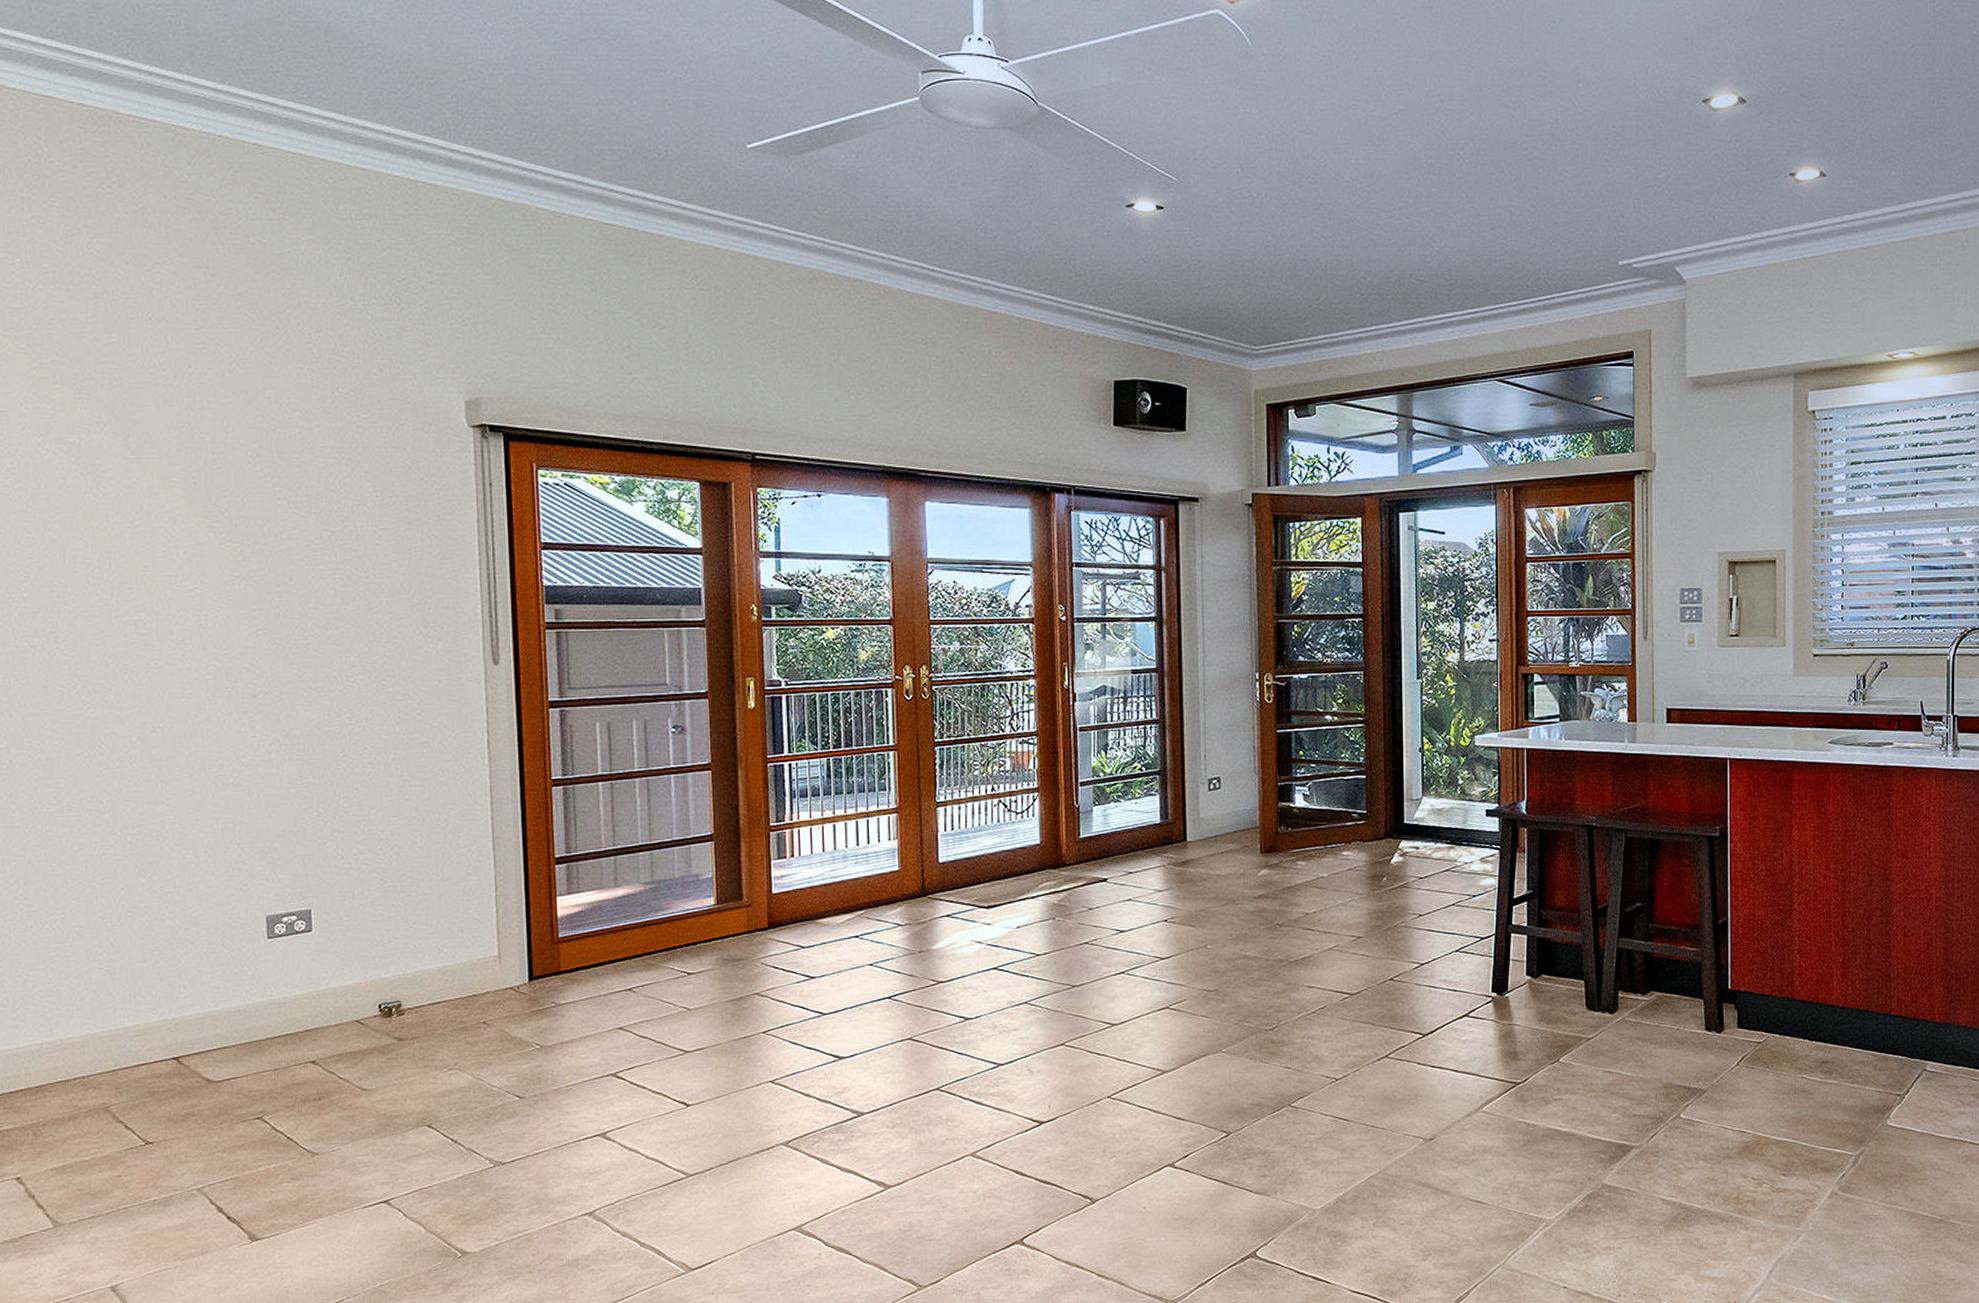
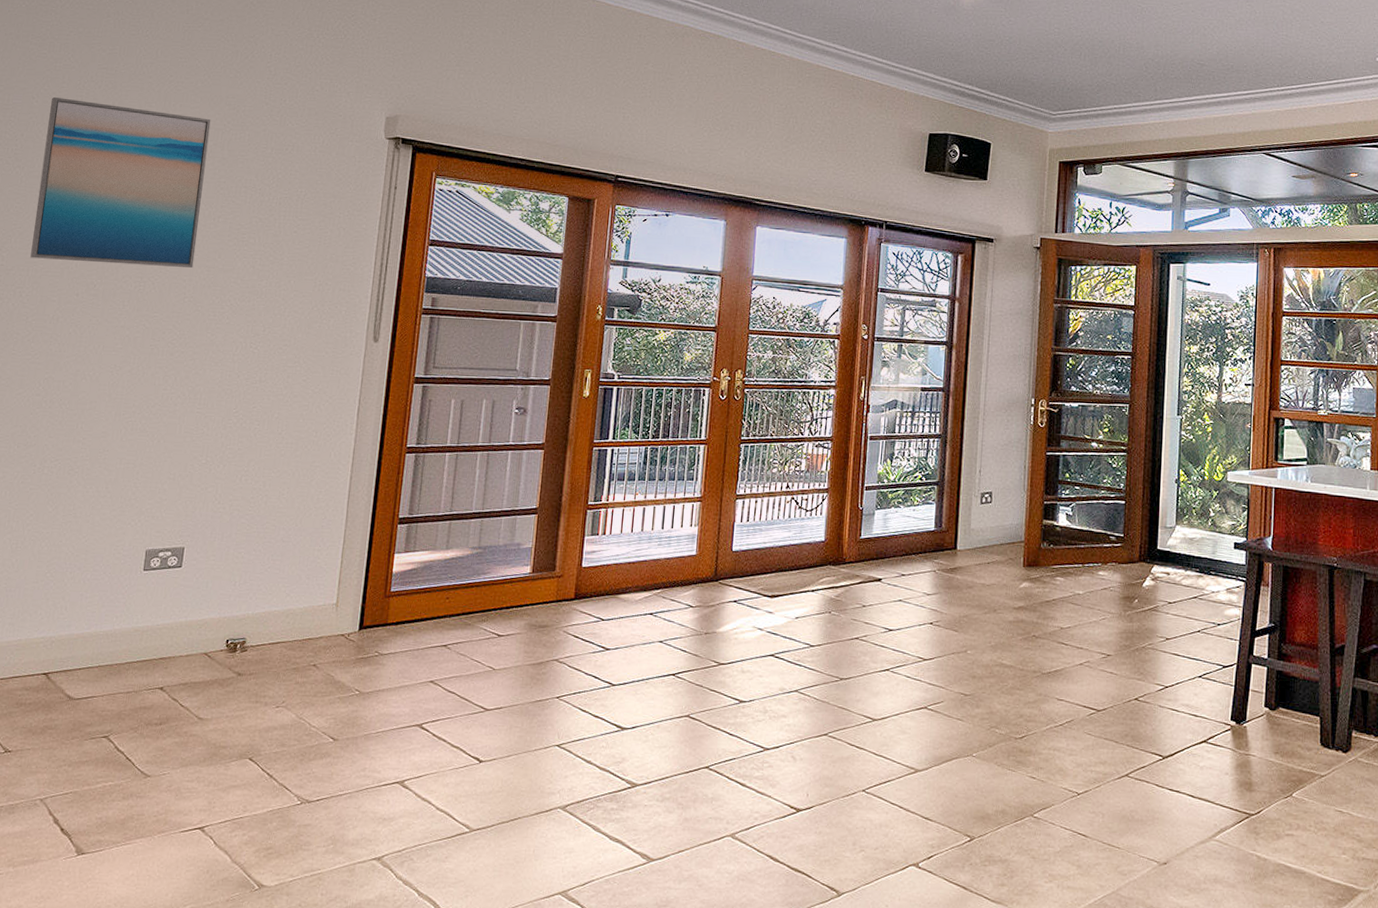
wall art: none [43,401,261,597] -> present [30,96,211,268]

